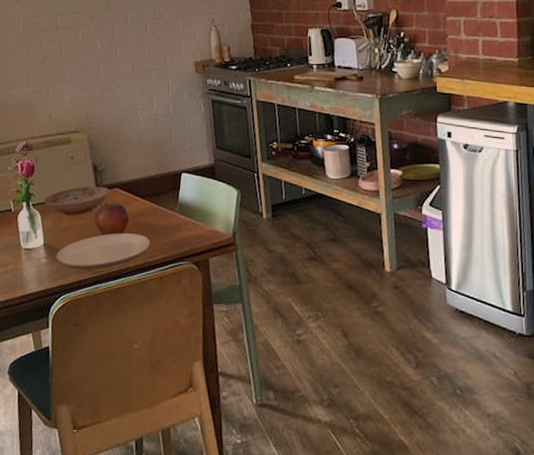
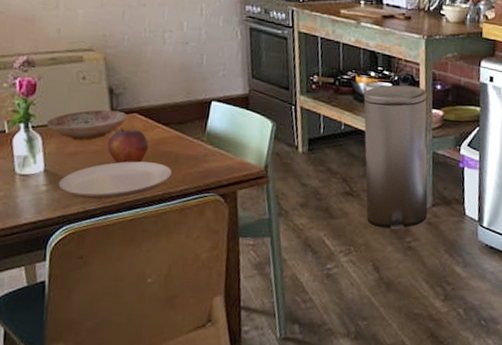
pedal bin: none [321,146,393,295] -> present [363,84,428,230]

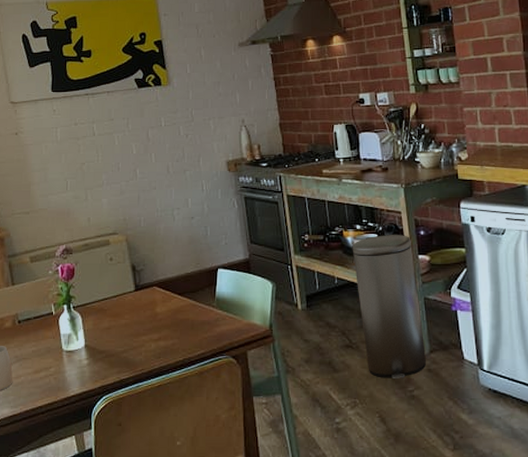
dish: present [46,109,128,140] -> none [84,286,149,315]
plate: present [58,161,173,199] -> none [97,331,190,368]
fruit: present [107,128,149,164] -> none [134,301,168,334]

